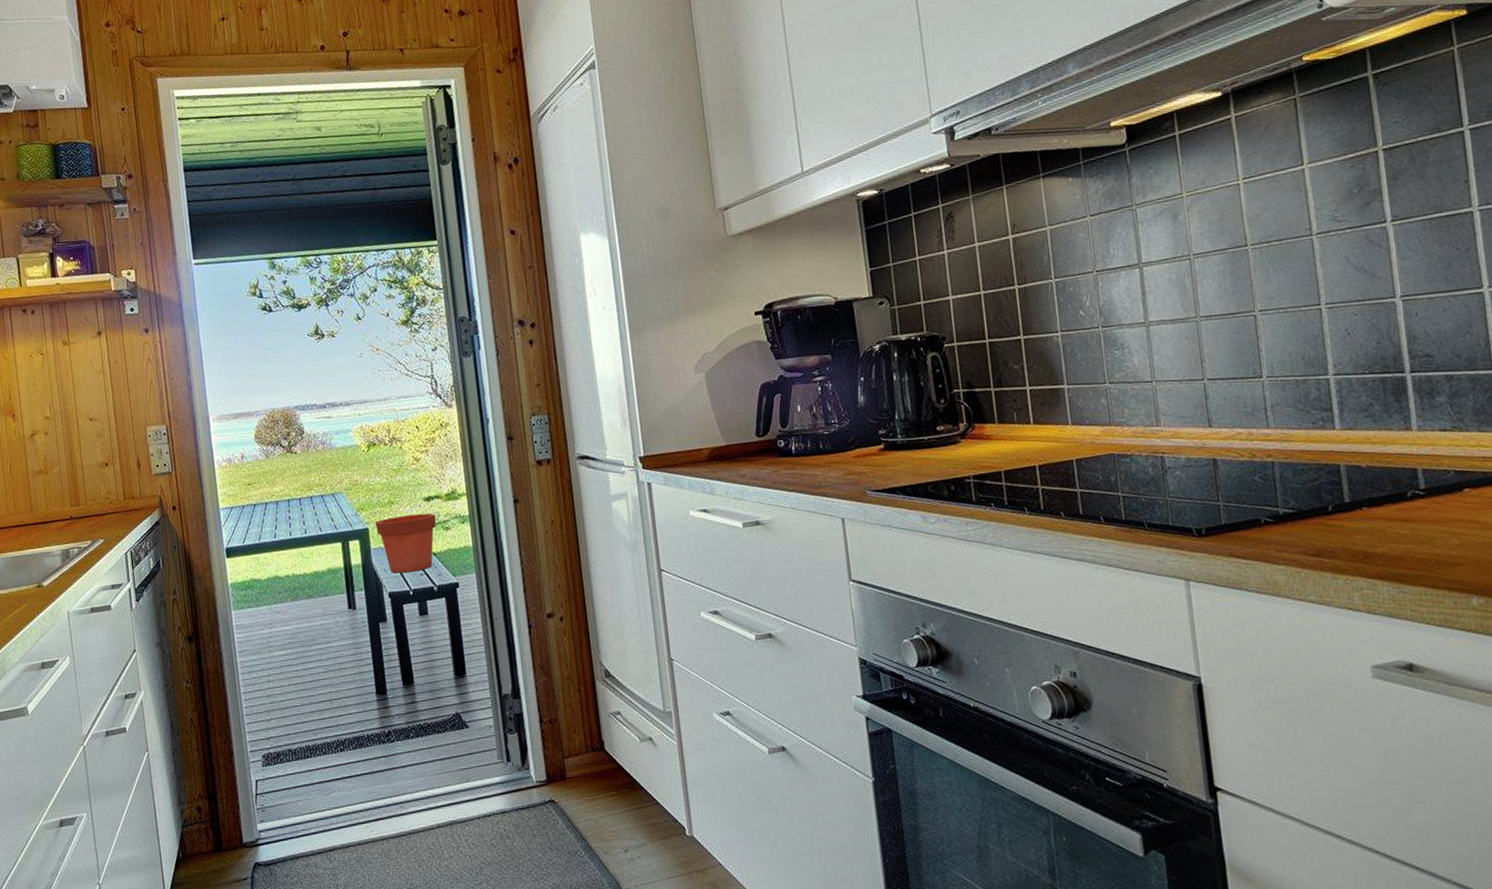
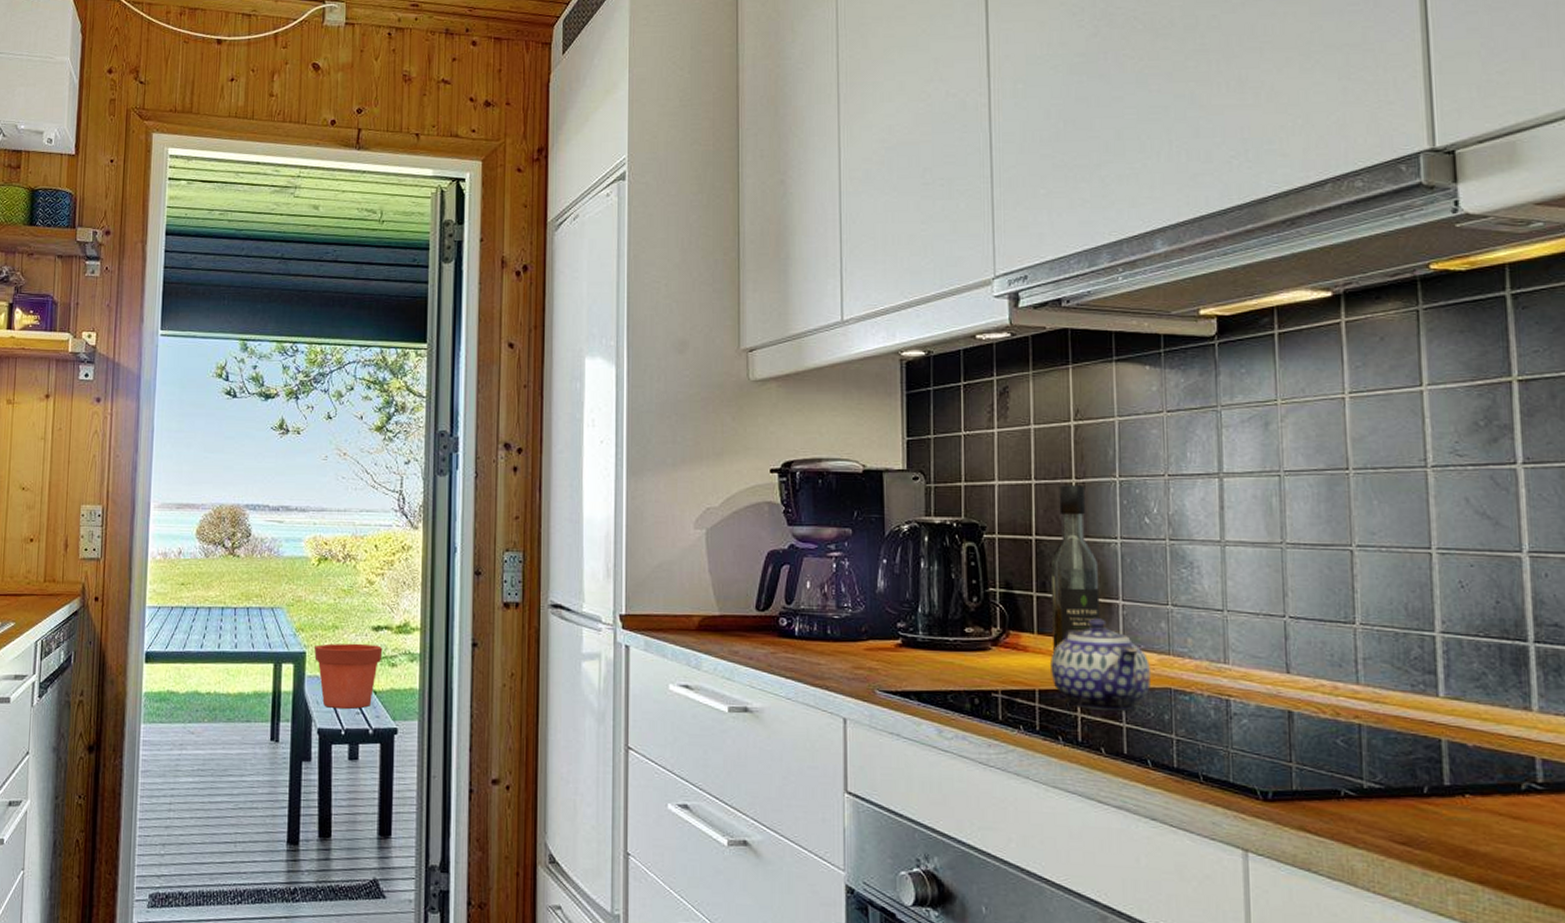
bottle: none [1004,290,1050,435] -> present [1051,485,1100,650]
teapot: none [1011,403,1098,482] -> present [1050,618,1152,712]

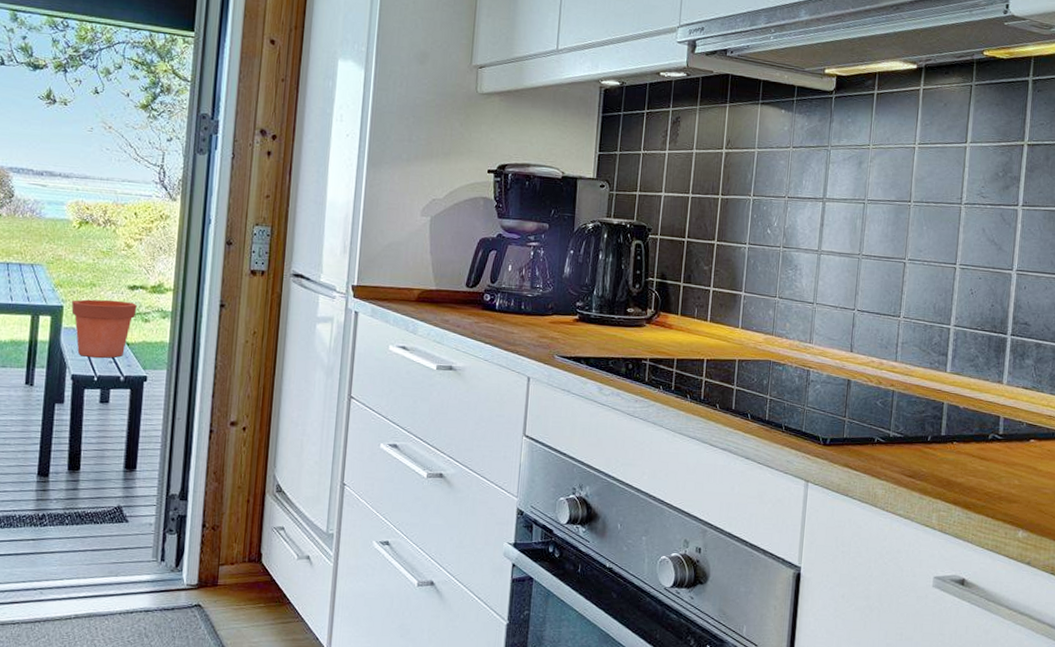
teapot: present [1050,618,1152,712] -> none [687,305,759,378]
bottle: present [1051,485,1100,650] -> none [691,199,731,329]

